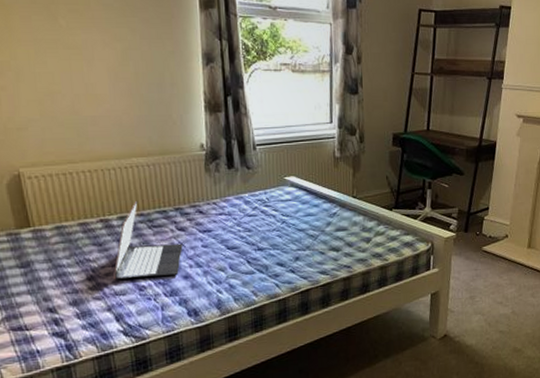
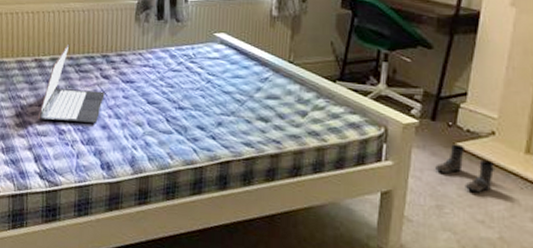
boots: none [469,248,509,283] -> present [435,144,495,193]

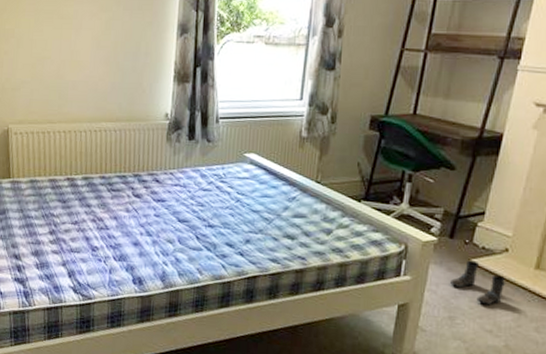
laptop: present [38,45,105,123] -> none [72,164,137,240]

